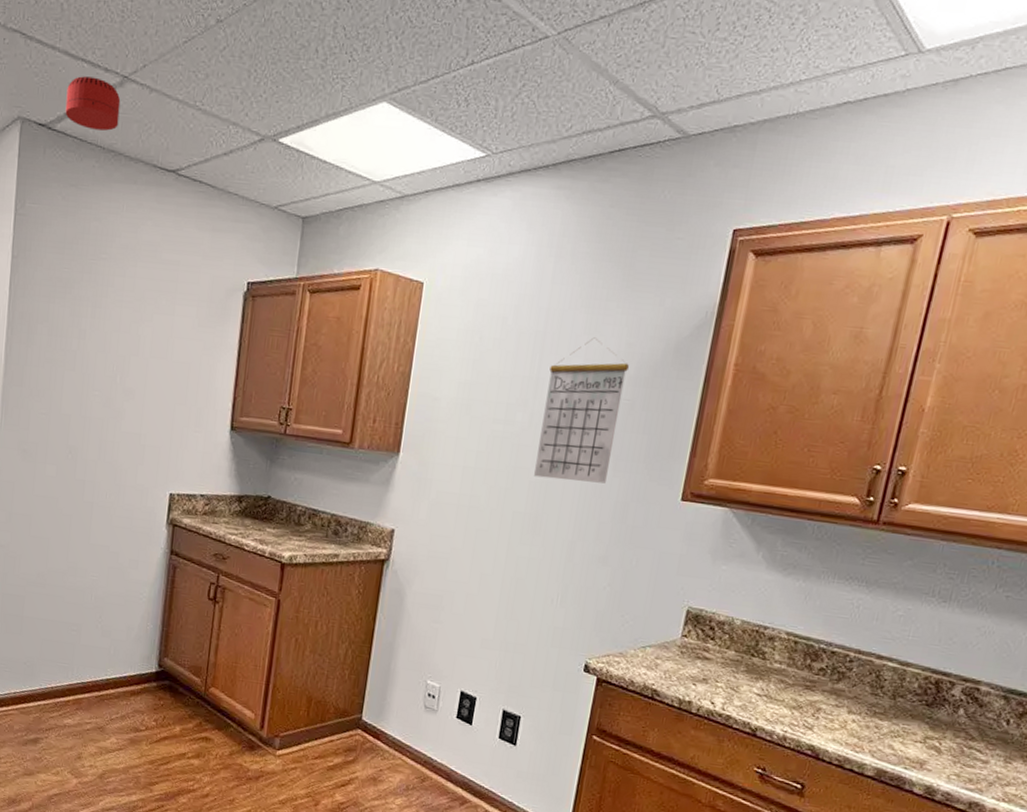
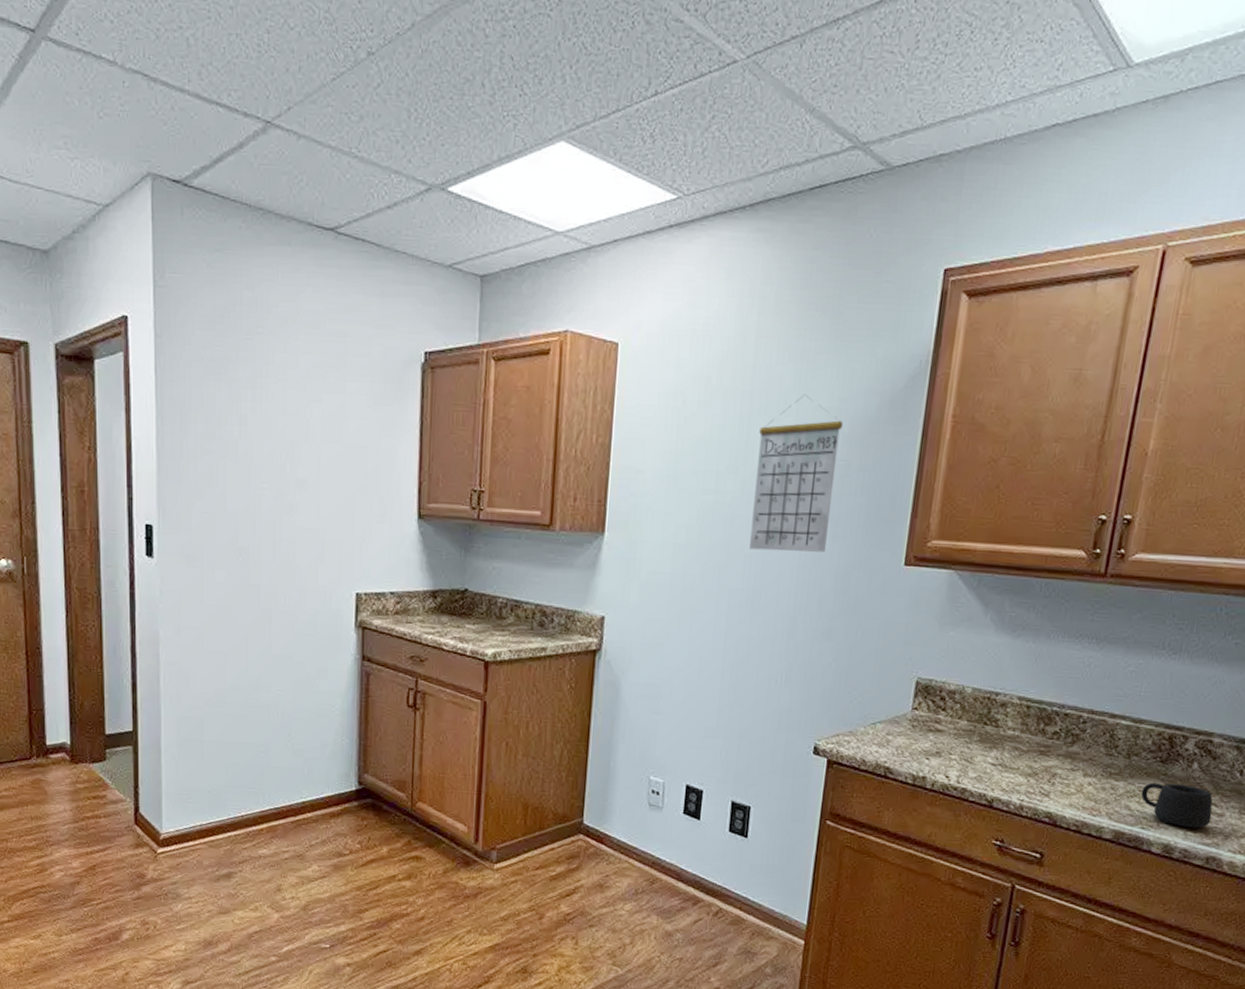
smoke detector: present [65,76,121,131] -> none [202,123,265,185]
mug: none [904,724,978,773] -> present [1140,782,1213,828]

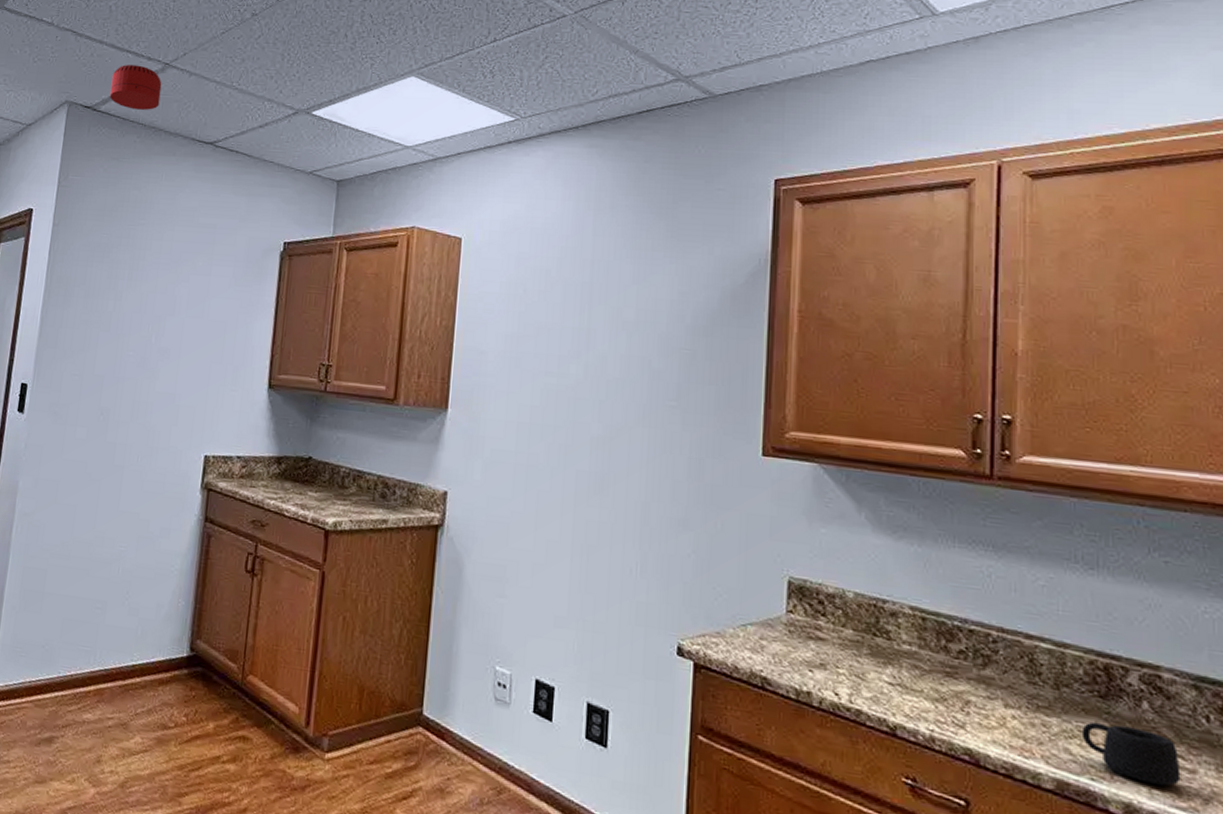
smoke detector: none [202,123,265,185] -> present [109,65,162,110]
calendar: present [749,394,842,552] -> none [595,287,684,438]

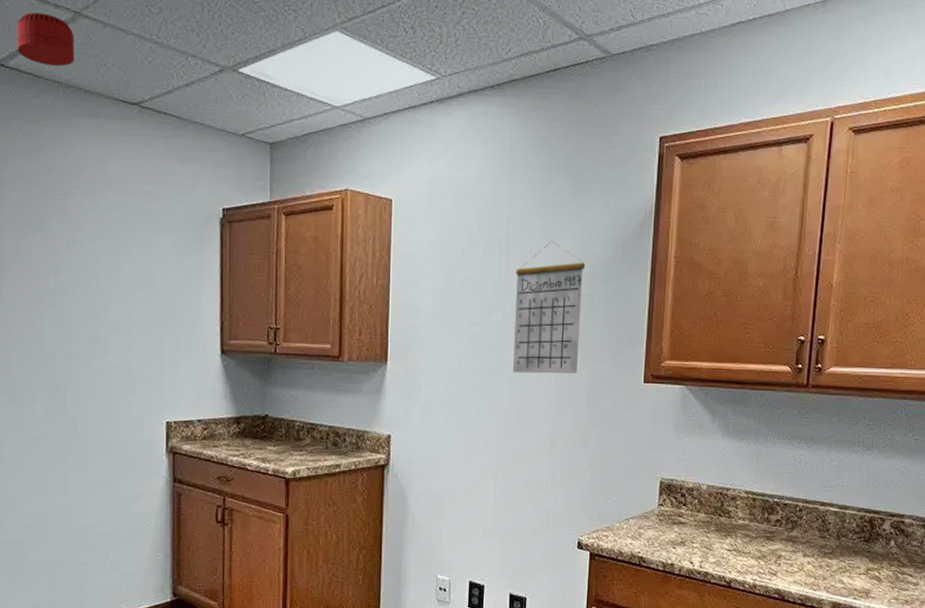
calendar: none [595,287,684,438] -> present [513,241,585,374]
mug: present [1081,721,1181,786] -> none [851,559,909,596]

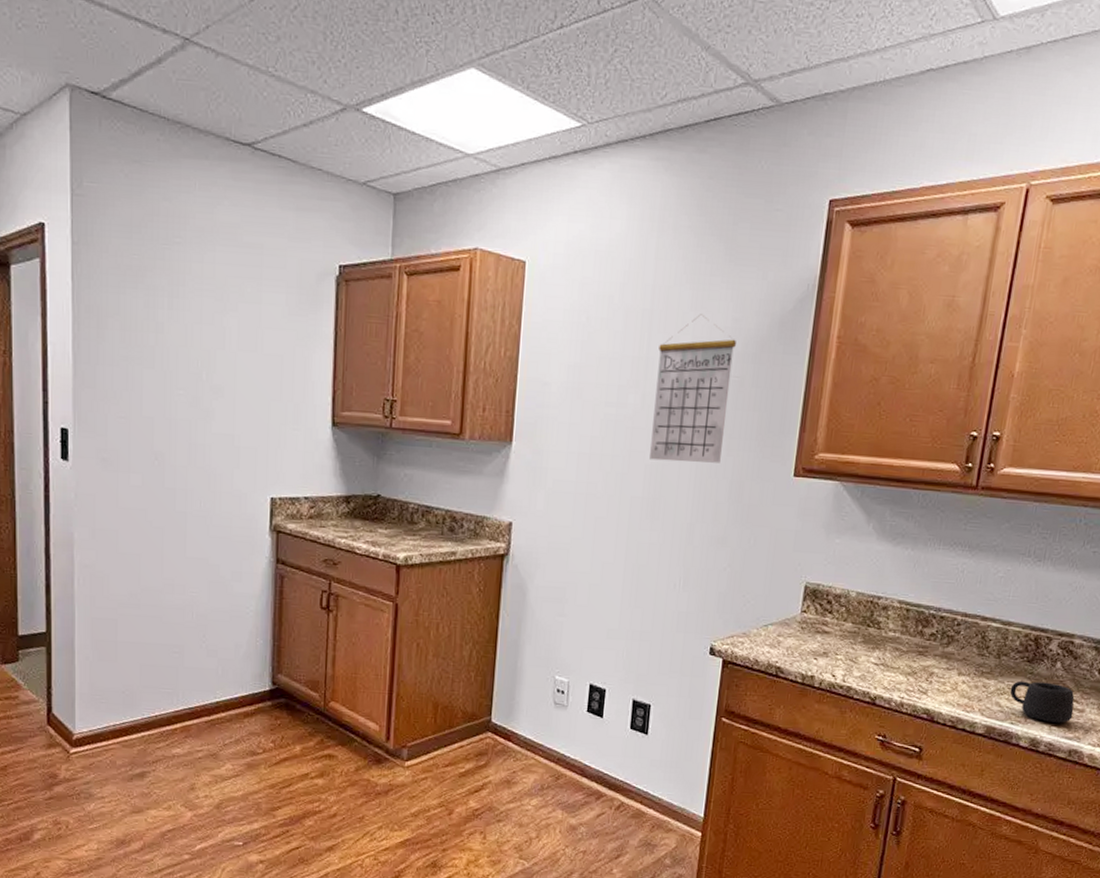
smoke detector: present [17,12,75,66] -> none [120,37,183,100]
mug: none [851,559,909,596] -> present [1009,680,1075,723]

